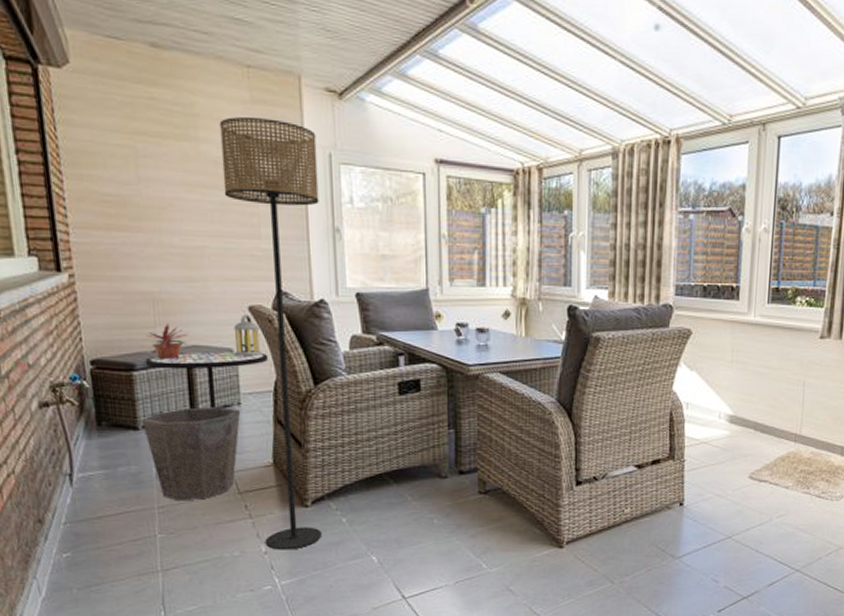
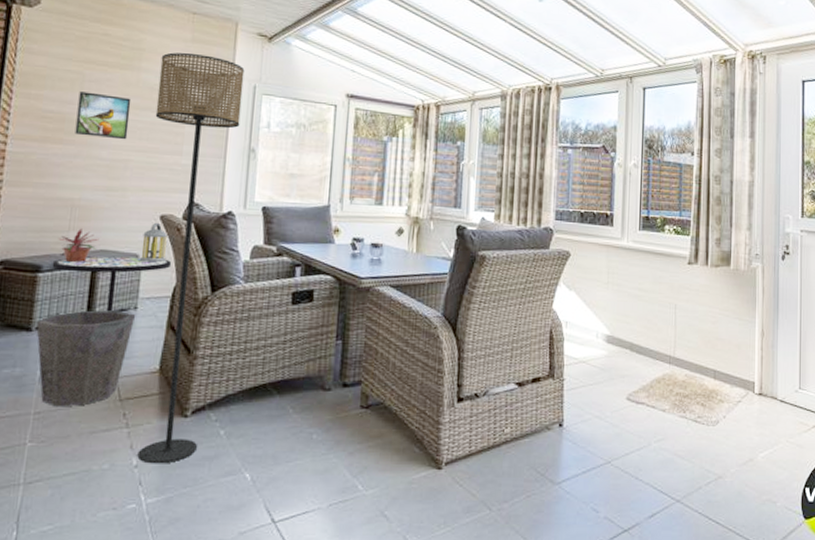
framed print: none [135,169,198,224] -> present [75,91,131,140]

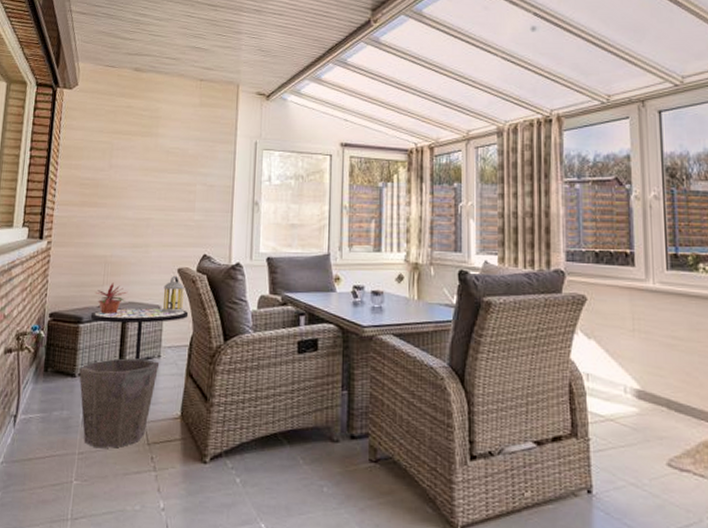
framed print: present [75,91,131,140] -> none [106,159,151,200]
floor lamp: present [137,52,245,464] -> none [164,117,246,509]

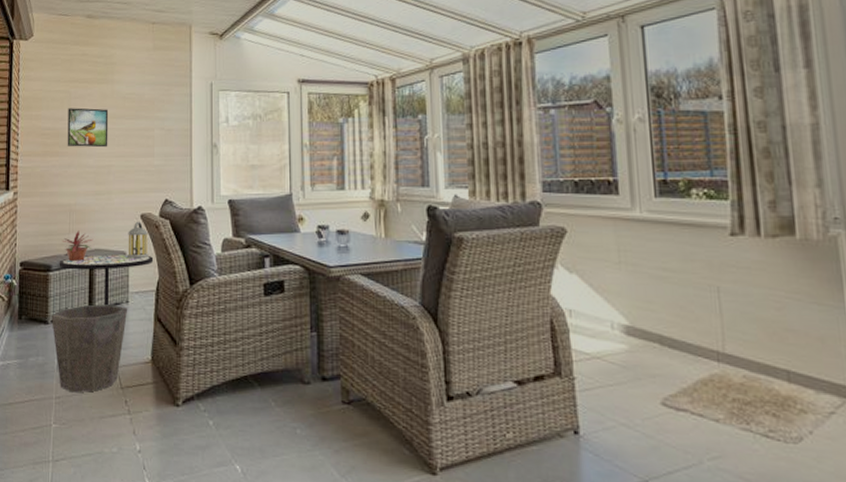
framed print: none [106,159,151,200] -> present [67,108,109,148]

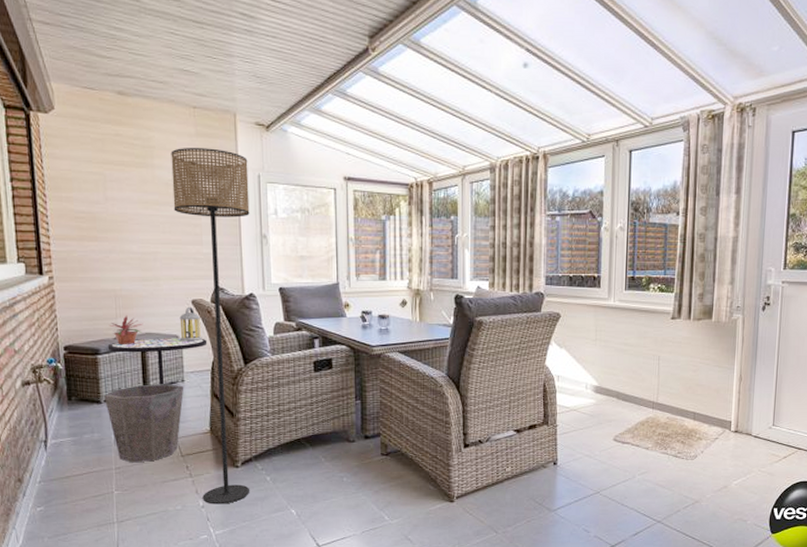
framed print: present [67,108,109,148] -> none [104,191,152,234]
floor lamp: none [129,60,201,451] -> present [171,148,250,505]

